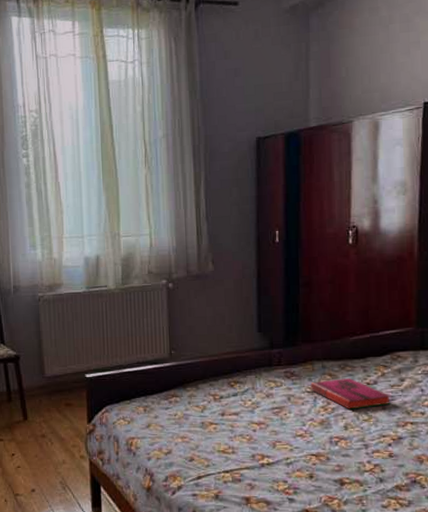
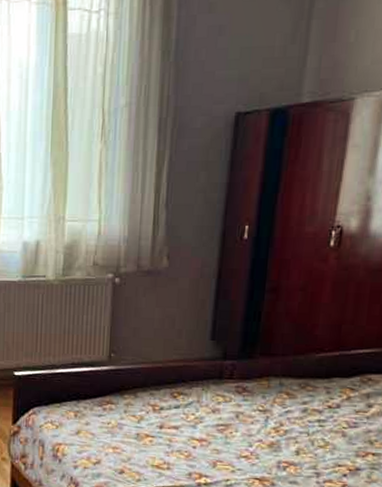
hardback book: present [310,378,390,409] -> none [263,399,353,434]

